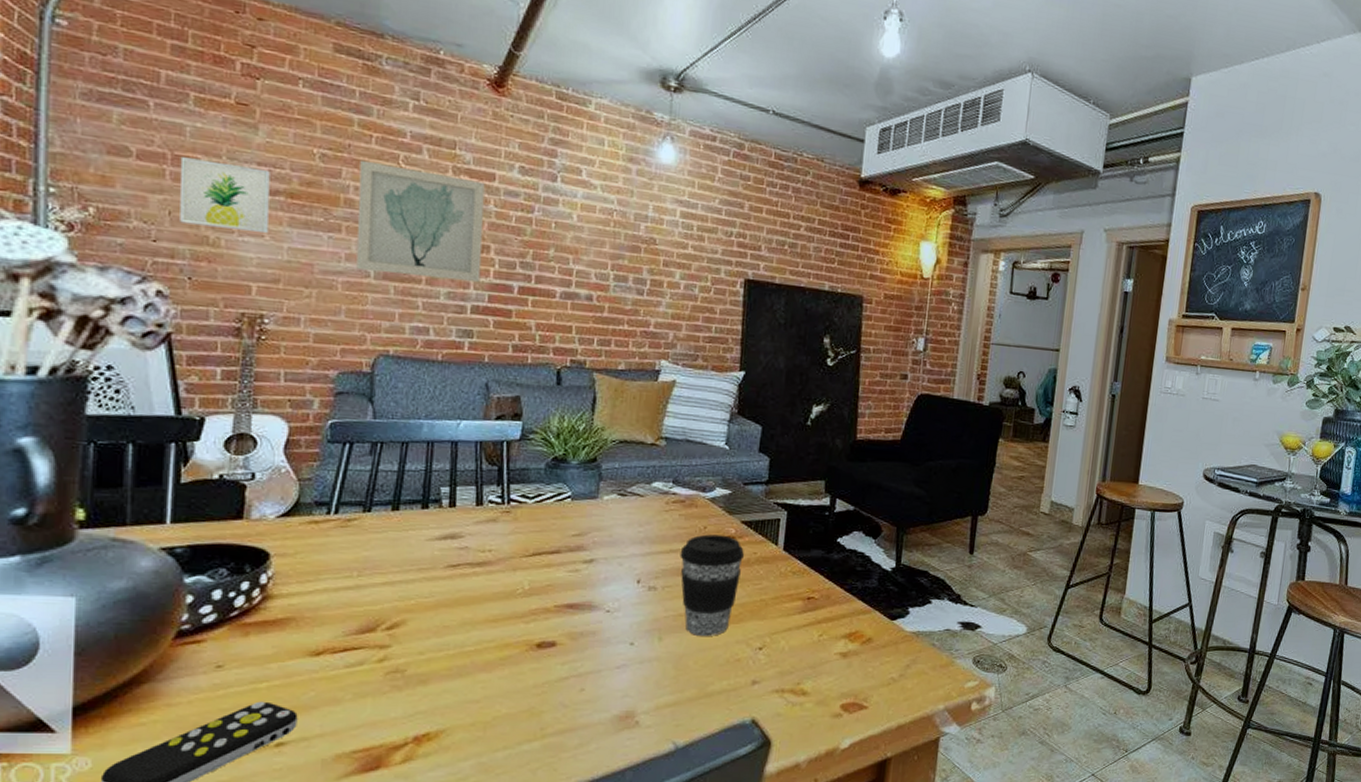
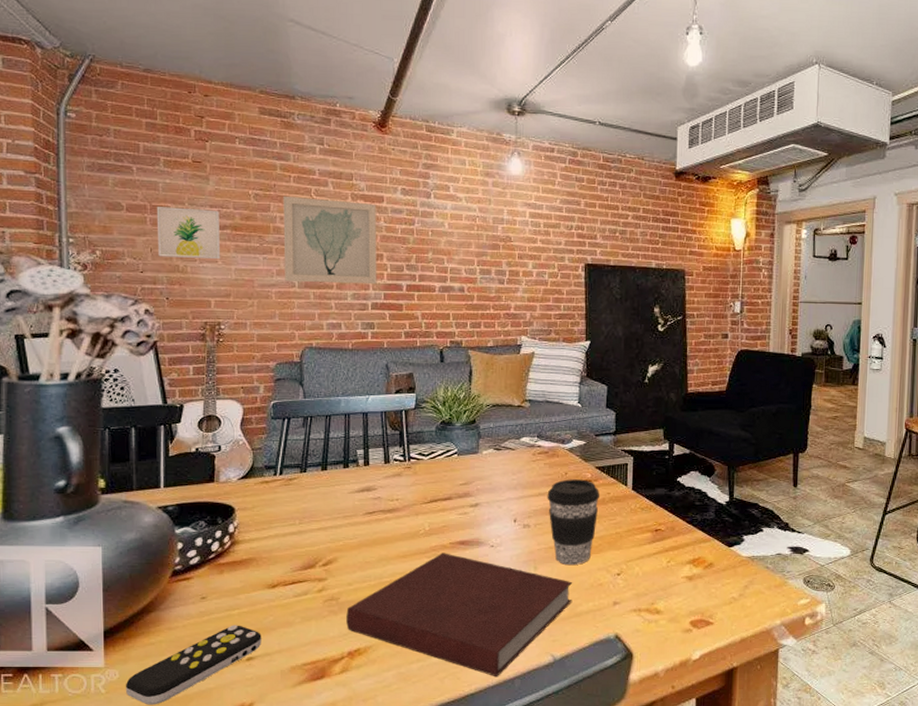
notebook: none [413,617,704,767] -> present [346,553,573,676]

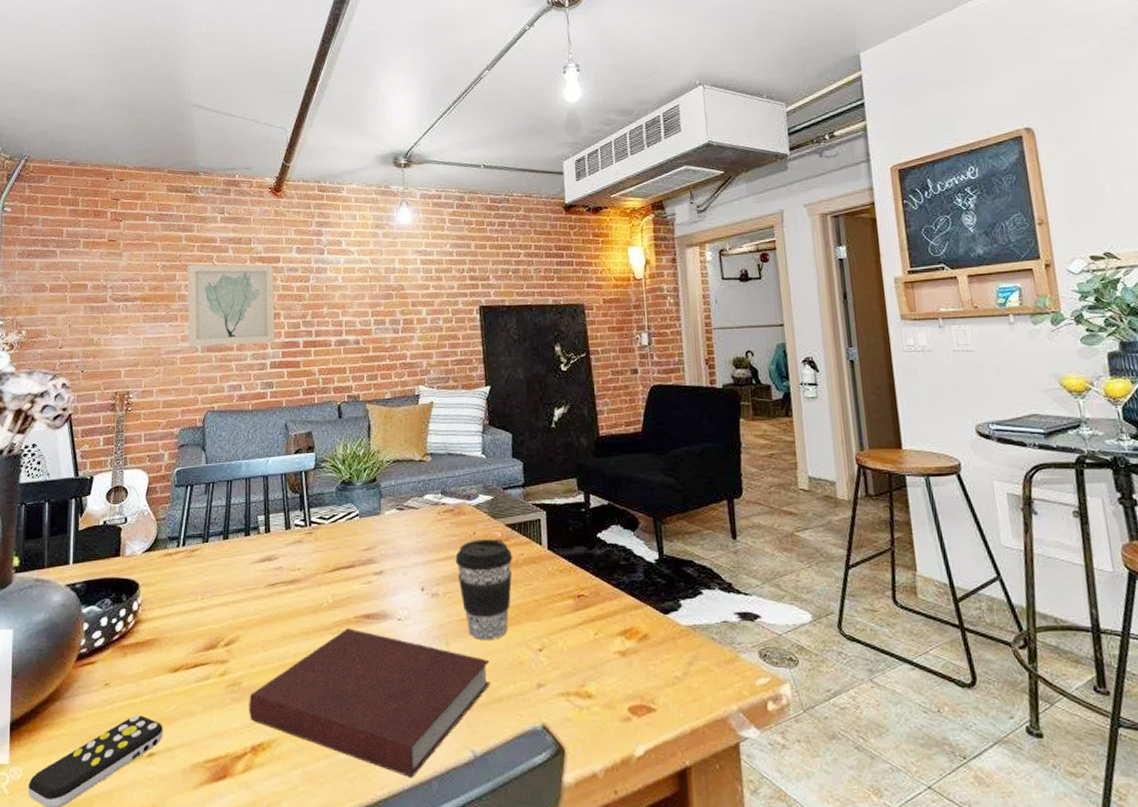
wall art: present [156,207,221,260] -> none [75,283,131,332]

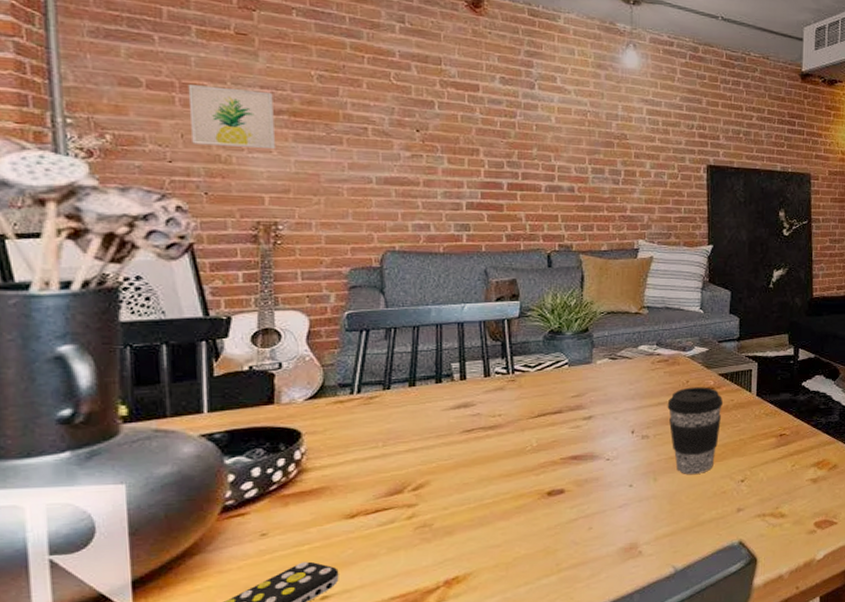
wall art: none [75,283,131,332] -> present [188,84,277,150]
wall art: present [188,264,275,347] -> none [355,78,473,181]
notebook: present [249,628,491,777] -> none [442,469,695,593]

